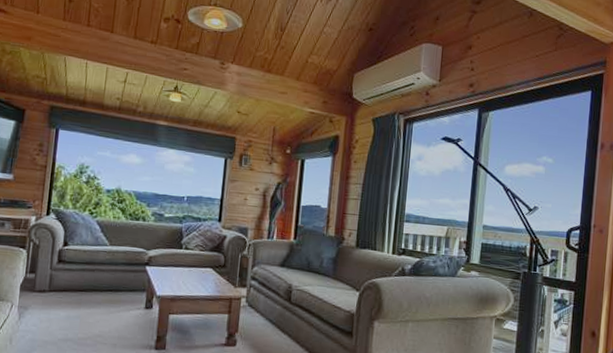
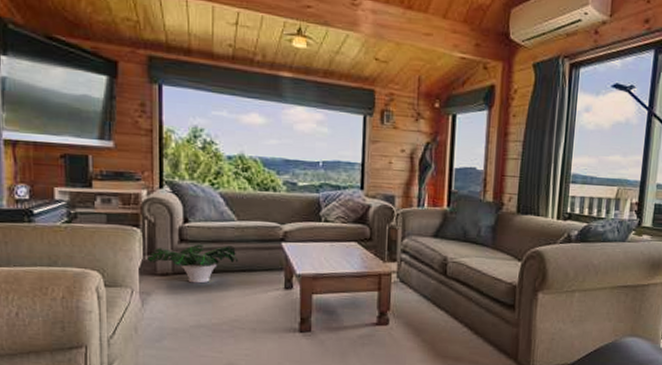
potted plant: none [28,265,107,301] -> present [147,244,239,284]

